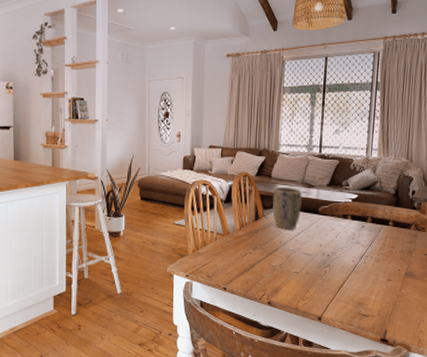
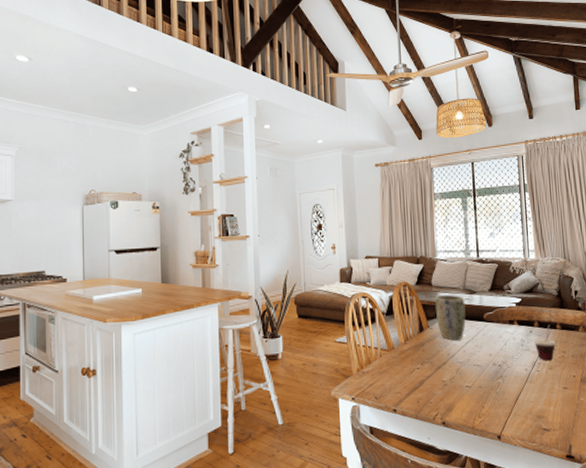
cup: none [365,221,386,255] -> present [534,324,556,361]

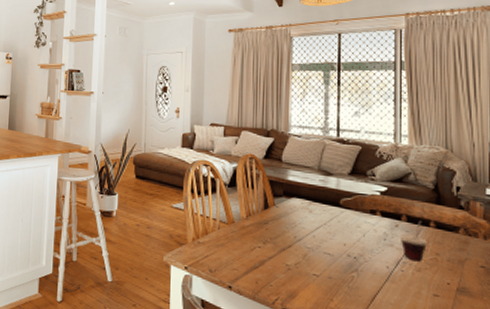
plant pot: present [435,294,467,341] -> none [284,172,320,224]

